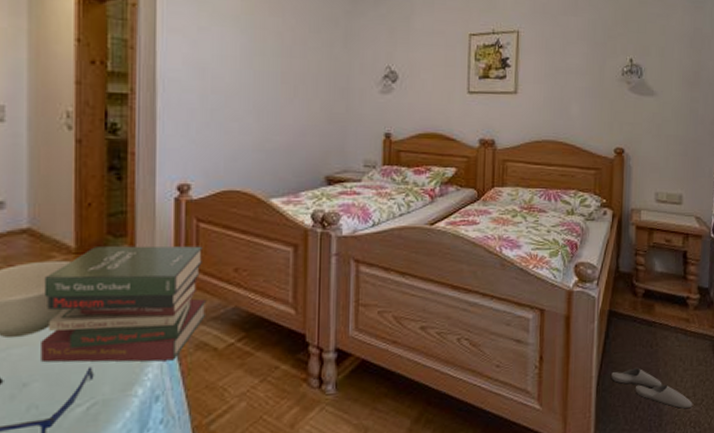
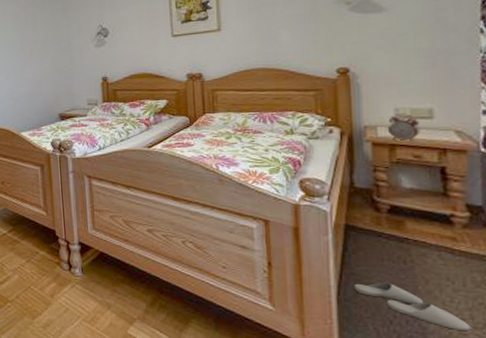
alarm clock: none [648,198,672,226] -> present [387,113,421,142]

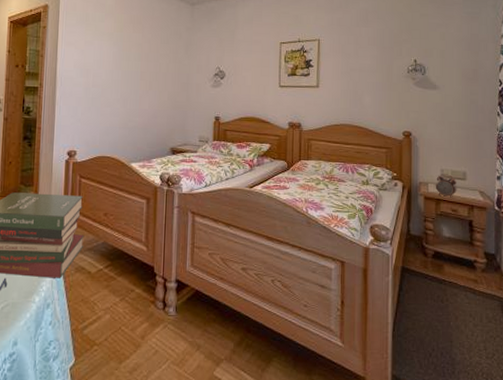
slippers: present [355,282,471,332] -> none [406,319,484,361]

